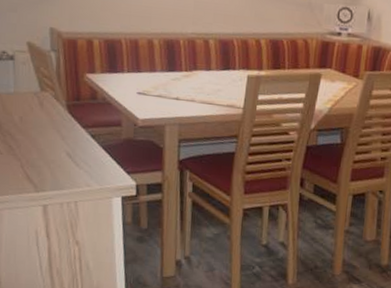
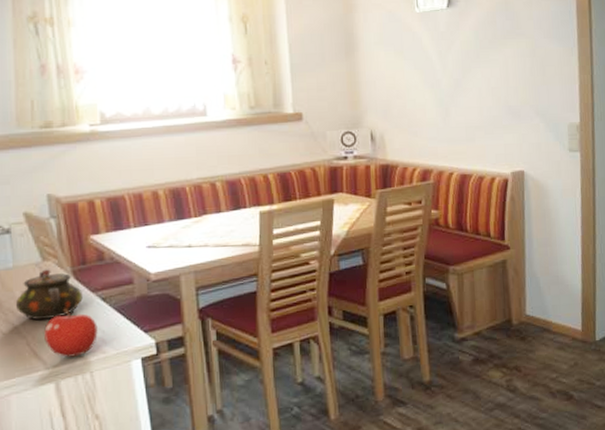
teapot: none [14,99,74,147] -> present [16,269,83,320]
fruit: none [37,139,85,185] -> present [44,308,98,357]

